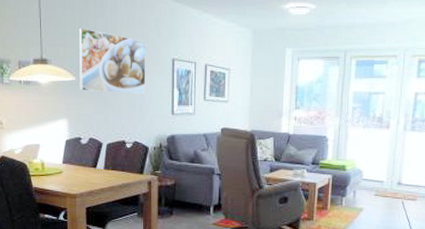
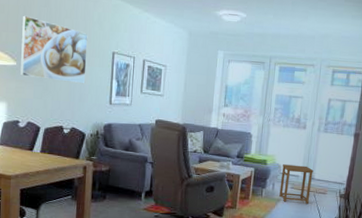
side table: none [362,169,400,213] -> present [279,164,314,205]

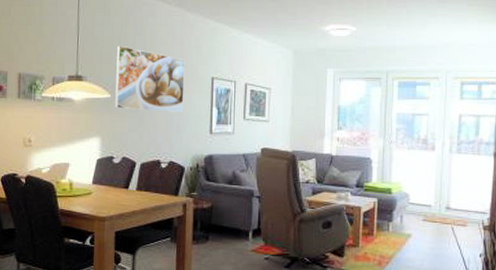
side table: present [279,164,314,205] -> none [409,192,448,240]

